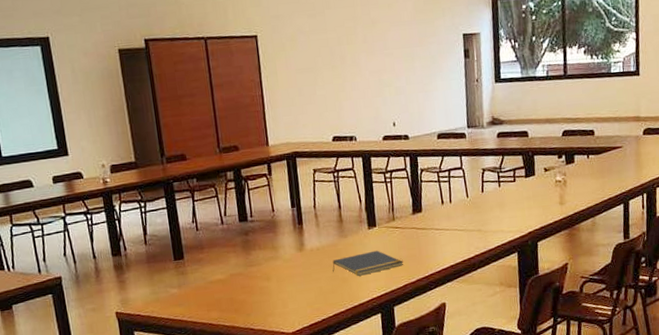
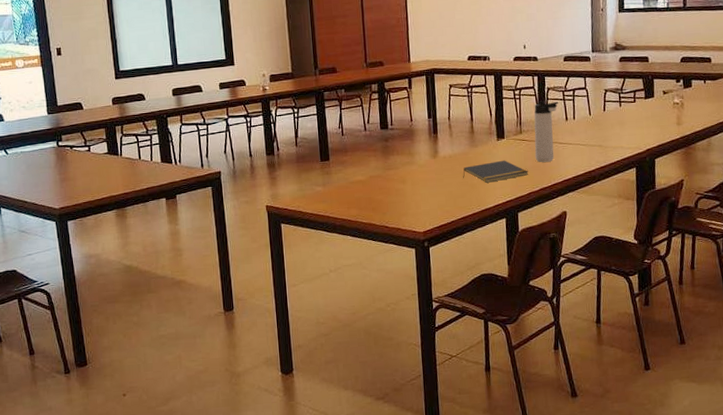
thermos bottle: none [407,183,433,251] -> present [534,101,558,162]

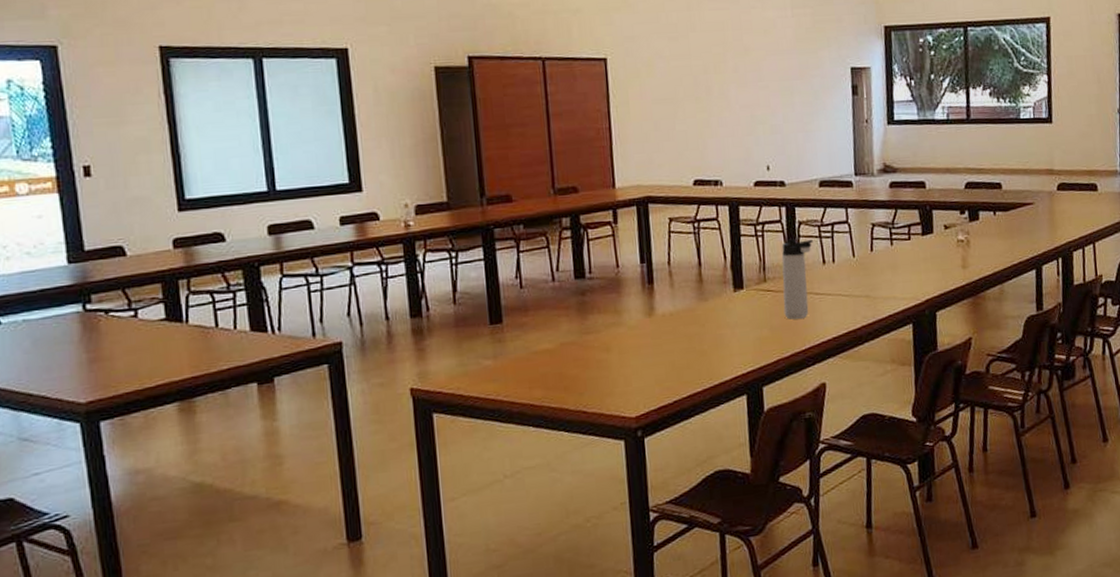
notepad: present [463,160,528,183] -> none [688,317,775,348]

